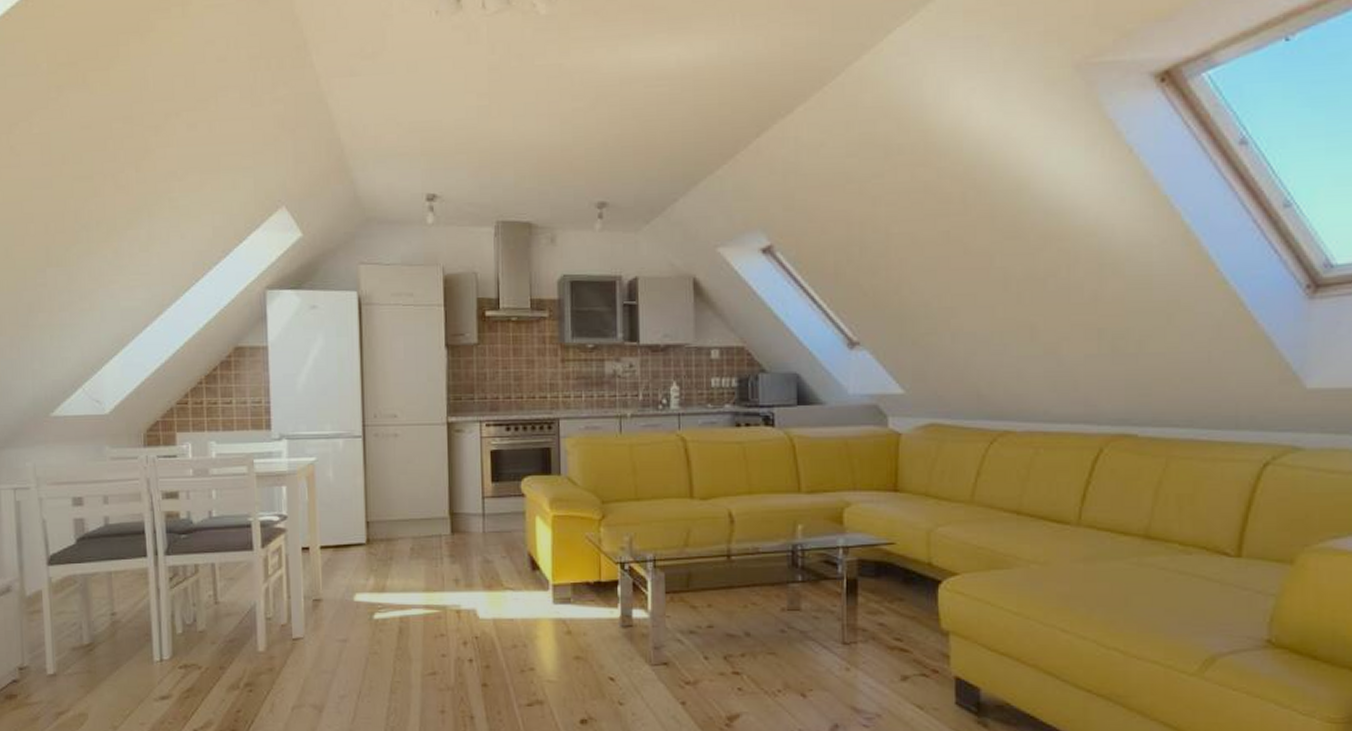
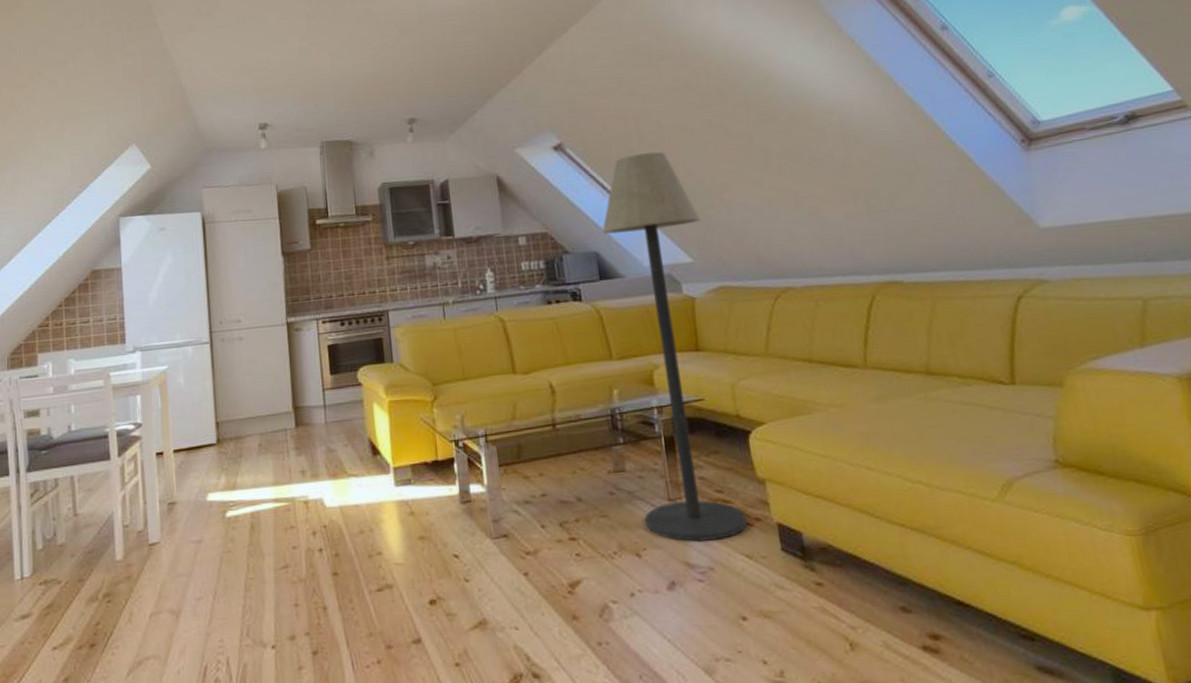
floor lamp: none [806,265,923,688] -> present [602,152,747,542]

